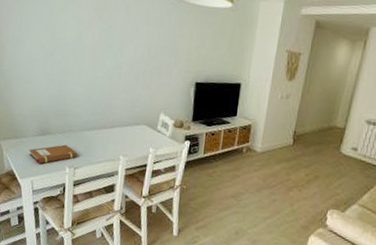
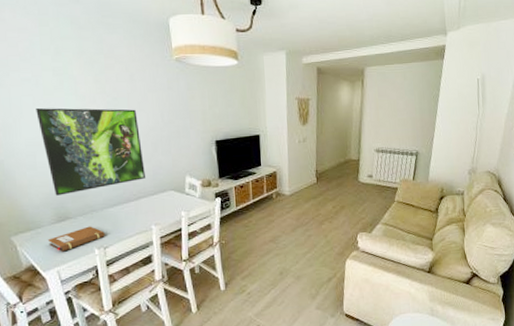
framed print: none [40,27,127,111] -> present [36,108,145,196]

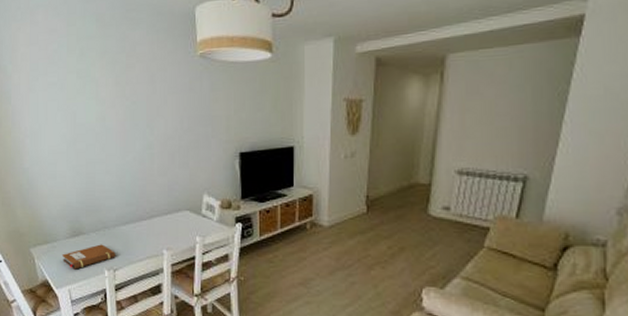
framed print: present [36,108,145,196] -> none [59,113,160,208]

